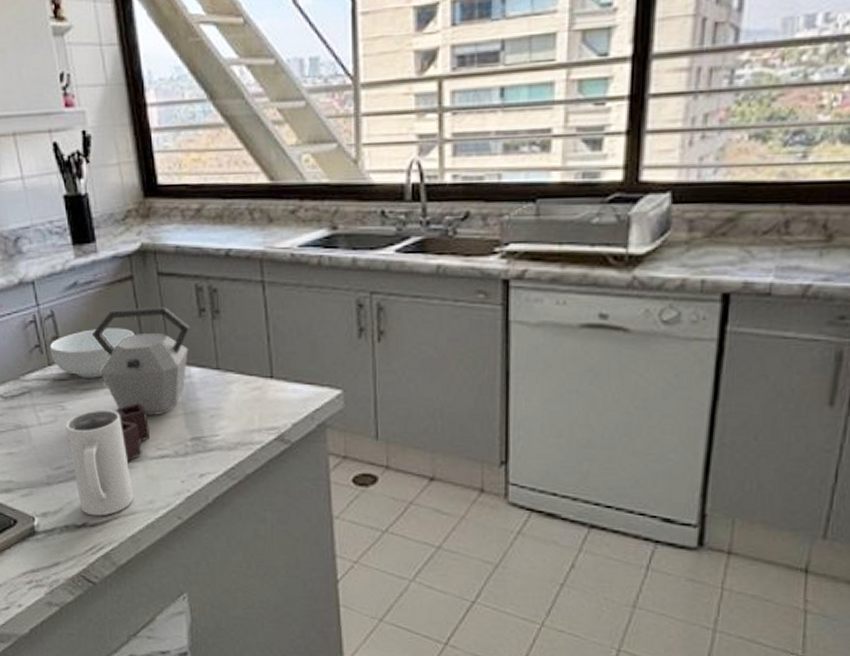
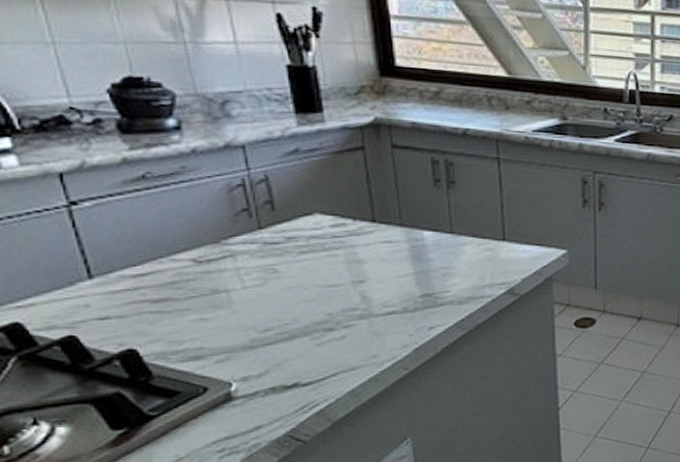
cereal bowl: present [49,328,134,378] -> none [260,193,363,241]
mug: present [65,409,133,516] -> none [277,271,355,375]
kettle: present [91,307,190,462] -> none [313,176,424,321]

